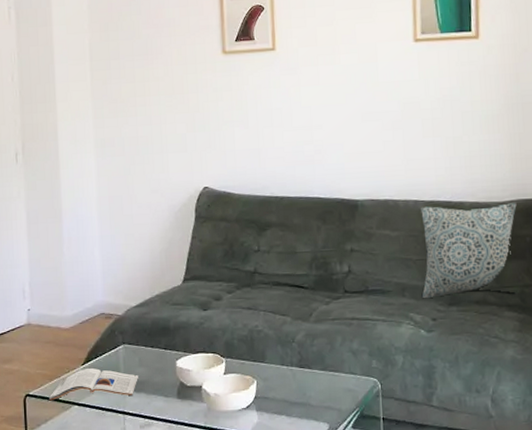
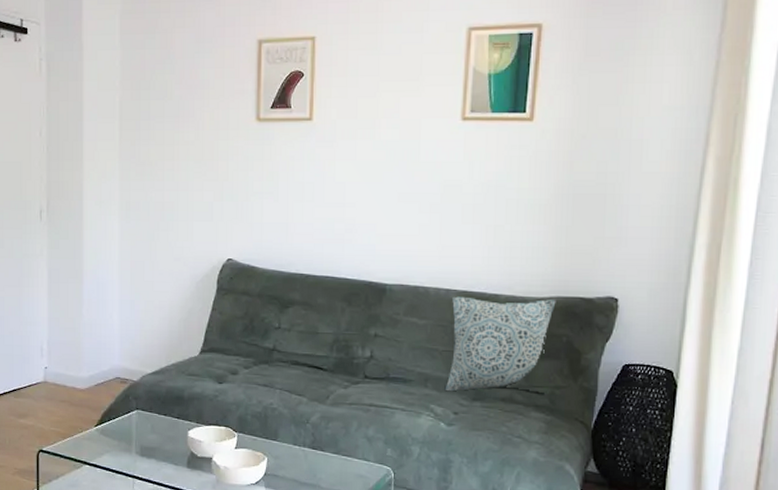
magazine: present [48,367,138,402] -> none [61,429,150,461]

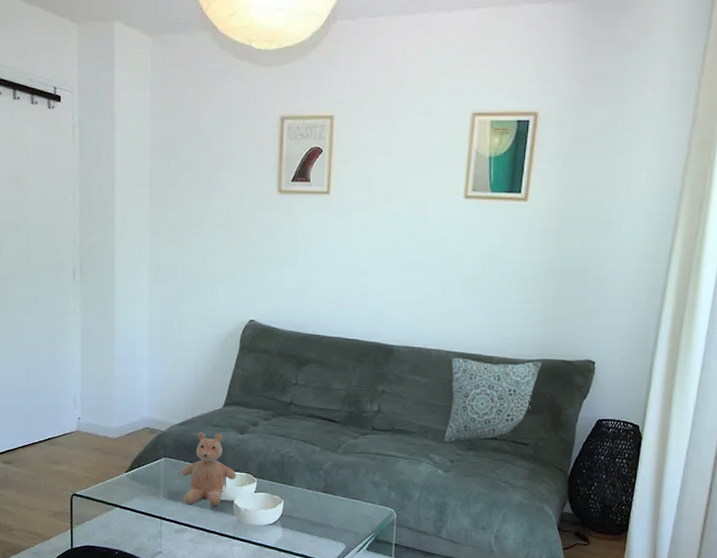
stuffed animal: none [154,382,215,464] -> present [181,432,236,507]

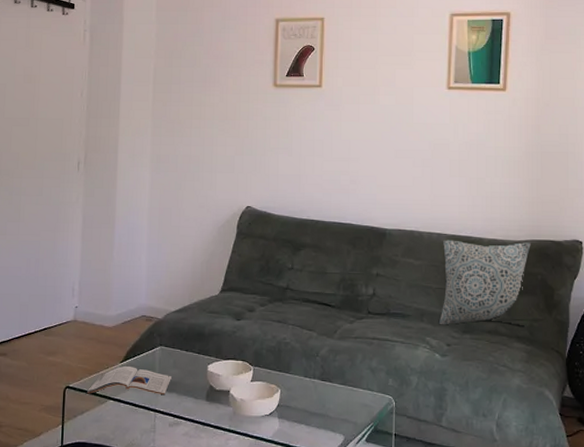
magazine: none [93,475,176,504] -> present [86,365,172,396]
stuffed animal: present [181,432,236,507] -> none [176,319,232,397]

